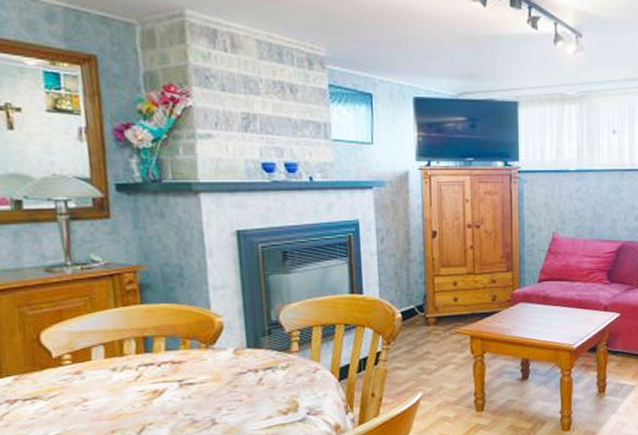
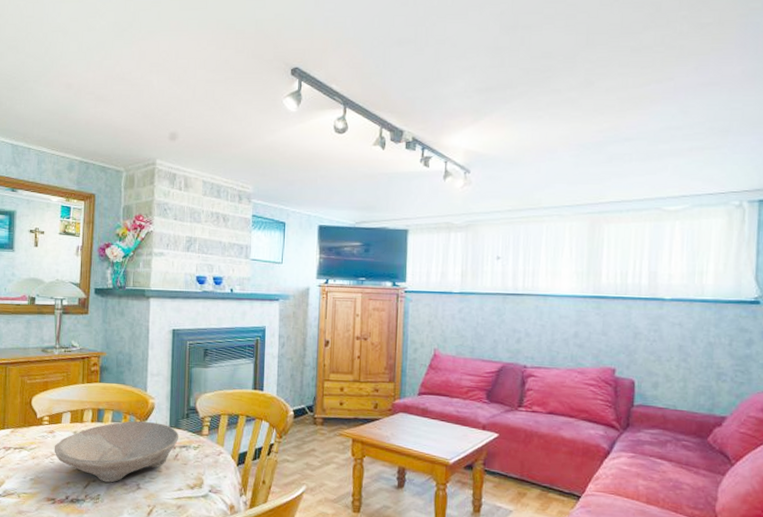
bowl: none [85,345,262,424] -> present [54,421,179,483]

